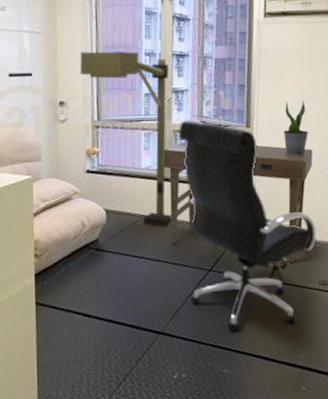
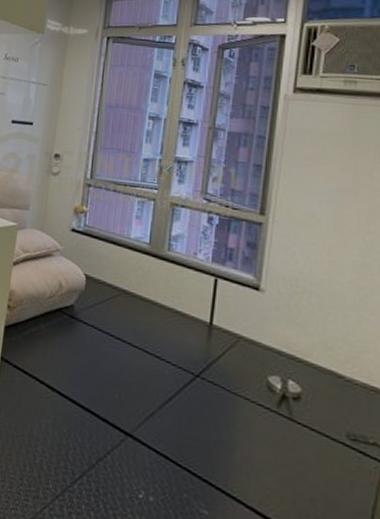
floor lamp: present [80,51,171,227] -> none [80,107,173,311]
desk: present [163,140,313,263] -> none [154,217,348,397]
office chair: present [178,120,317,333] -> none [169,194,347,481]
potted plant: present [284,100,309,155] -> none [309,193,345,262]

